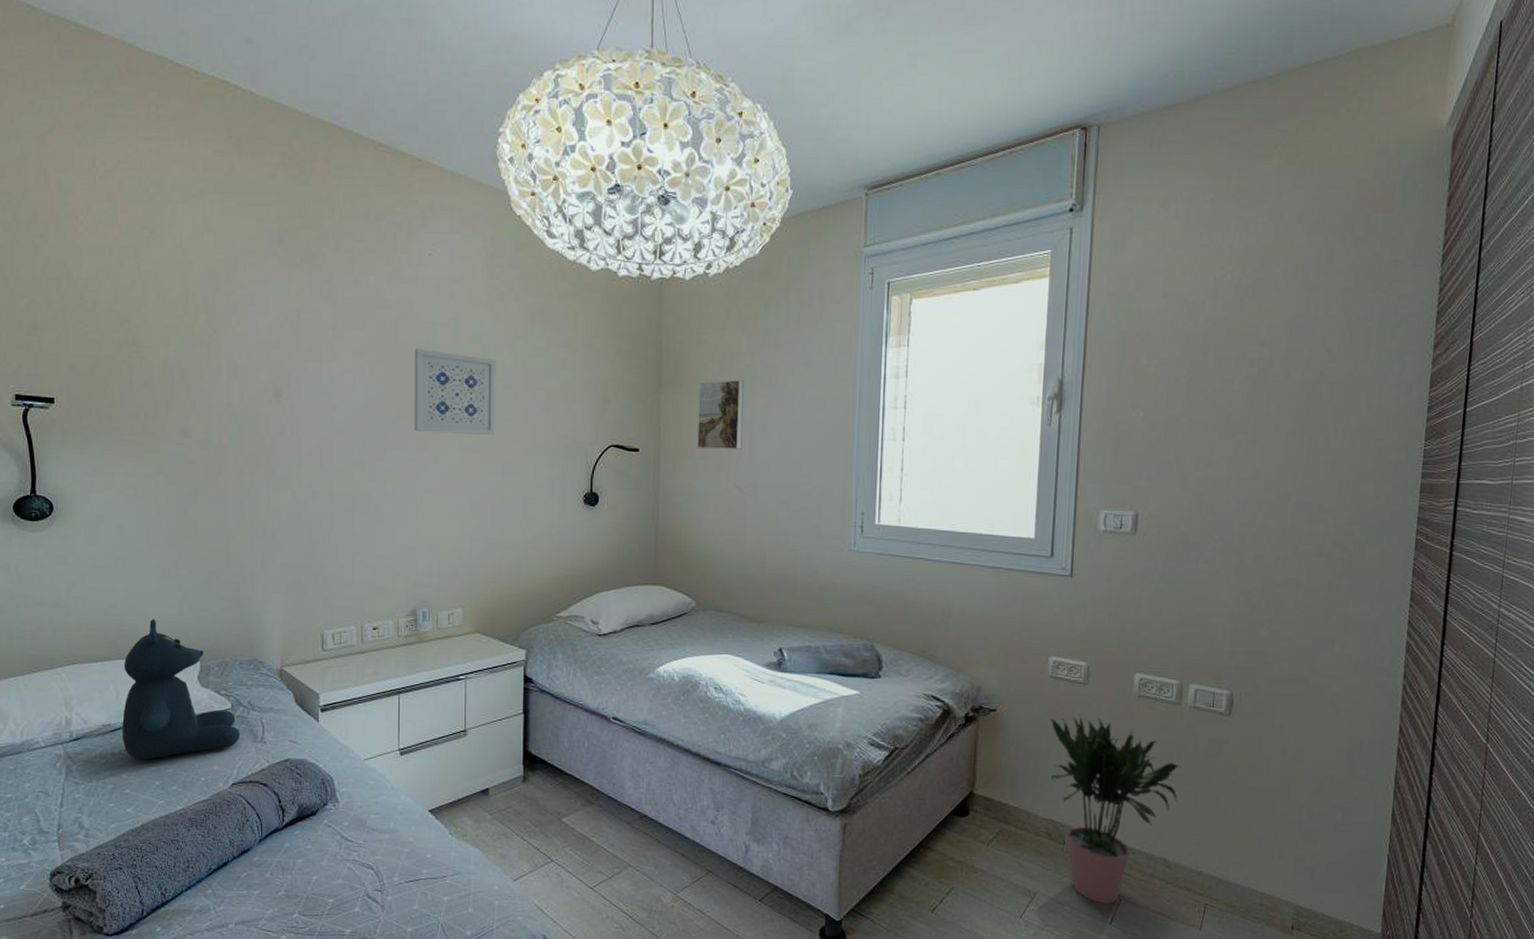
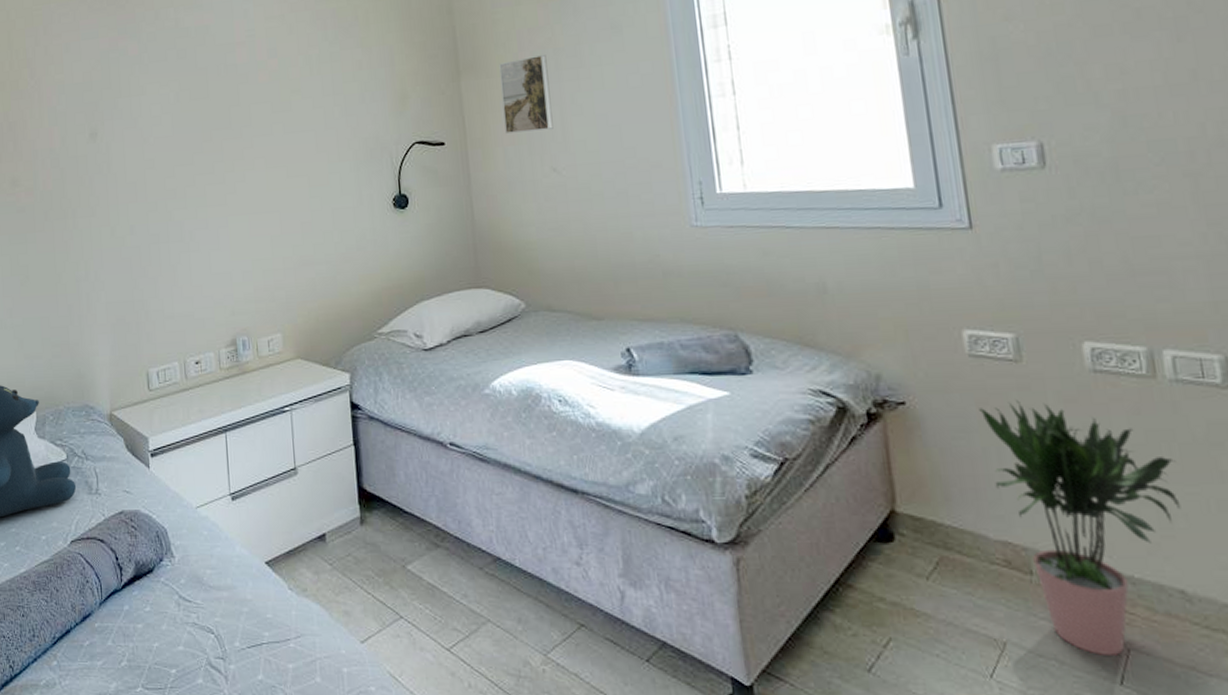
wall art: present [413,348,496,436] -> none [214,70,299,154]

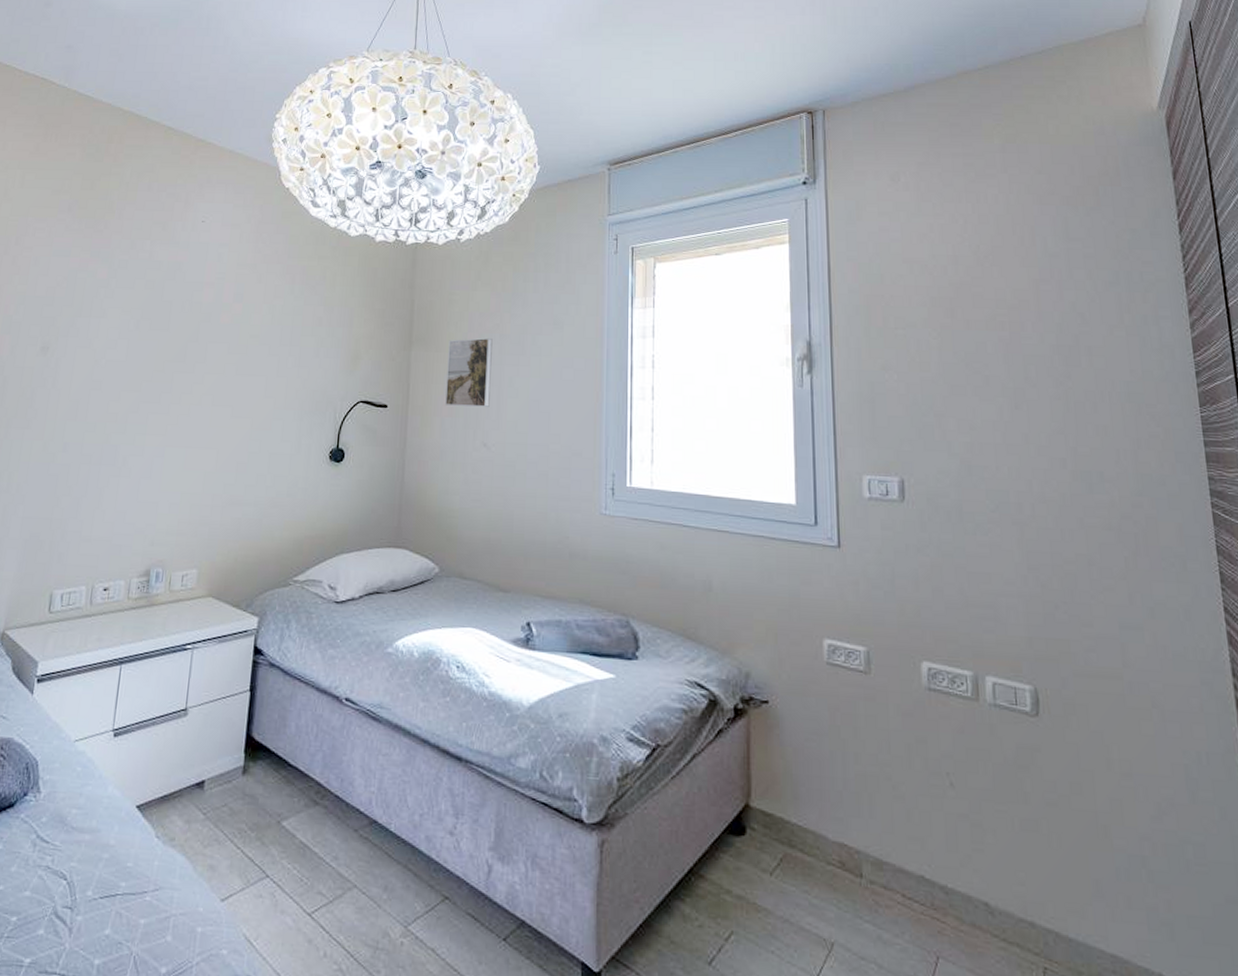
potted plant: present [979,400,1181,655] -> none [831,709,991,963]

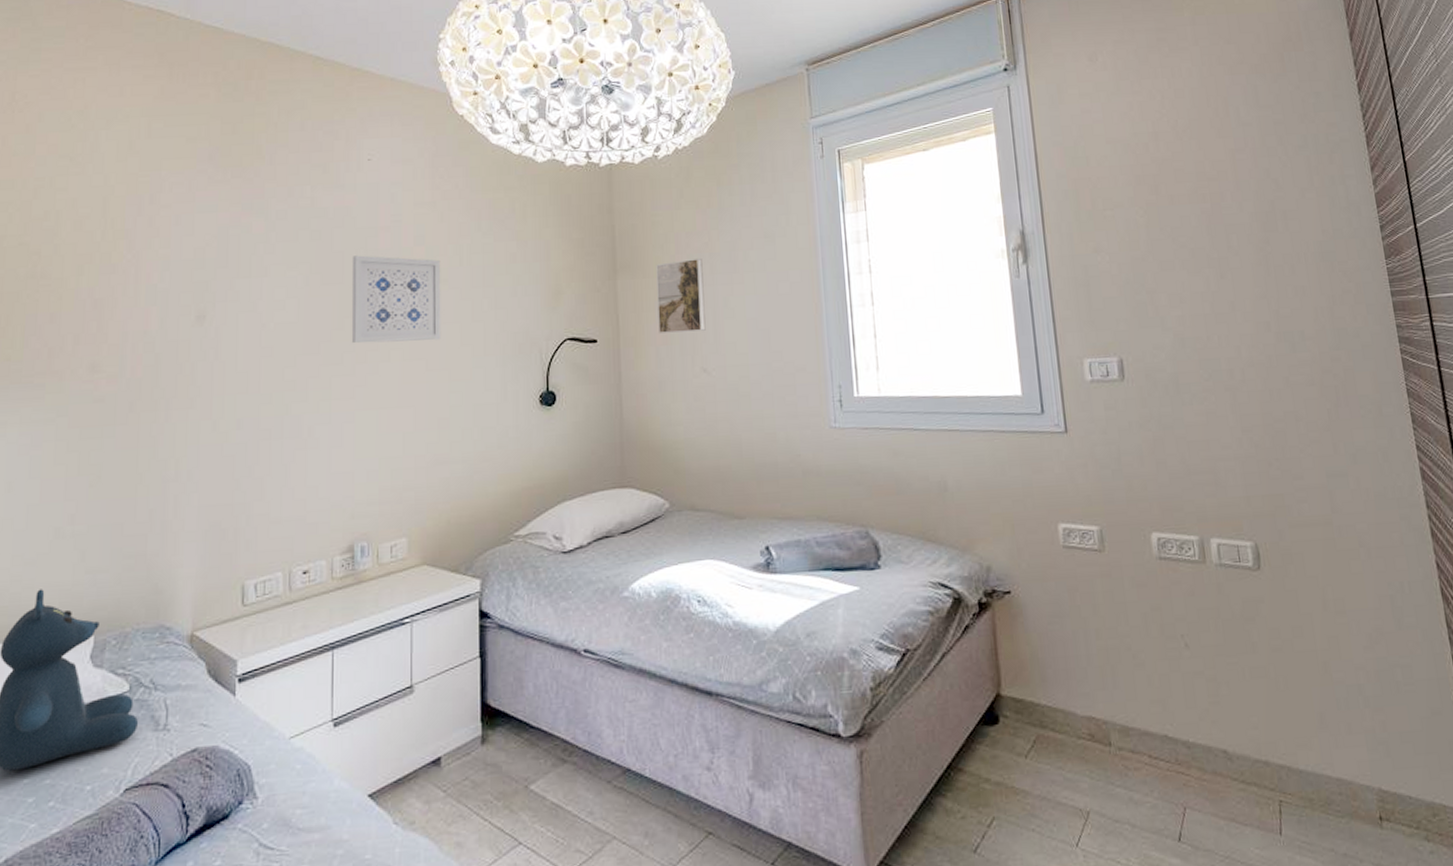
wall art: none [169,306,255,391] -> present [351,255,441,344]

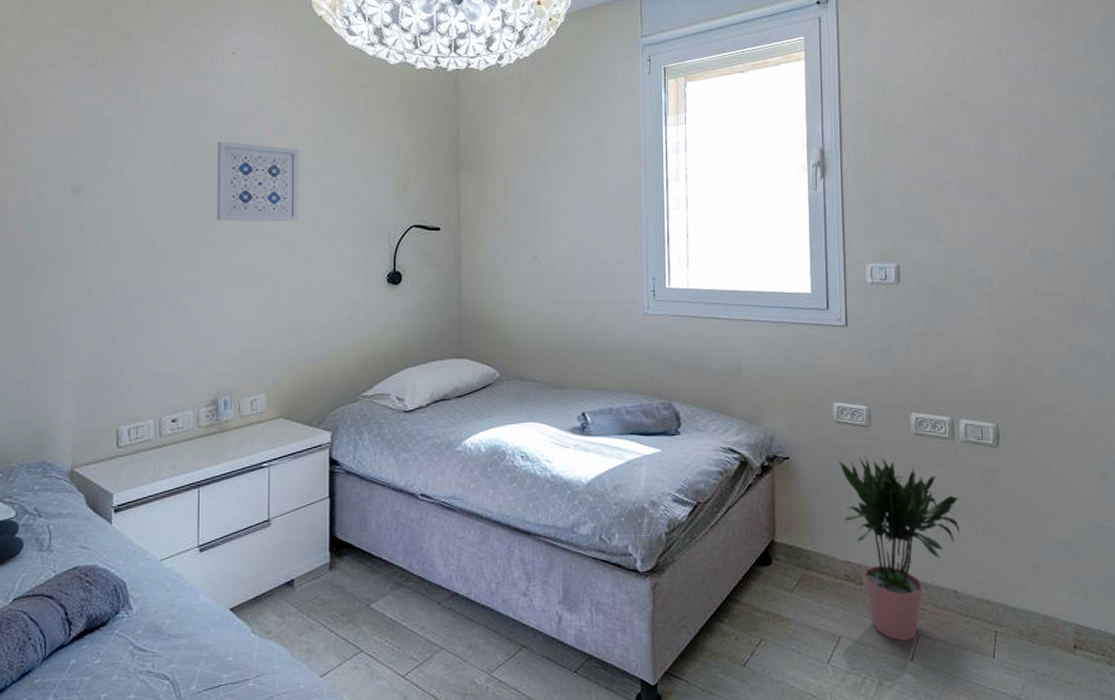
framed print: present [656,258,706,333] -> none [495,159,538,225]
potted plant: none [1070,586,1224,816] -> present [839,456,960,641]

